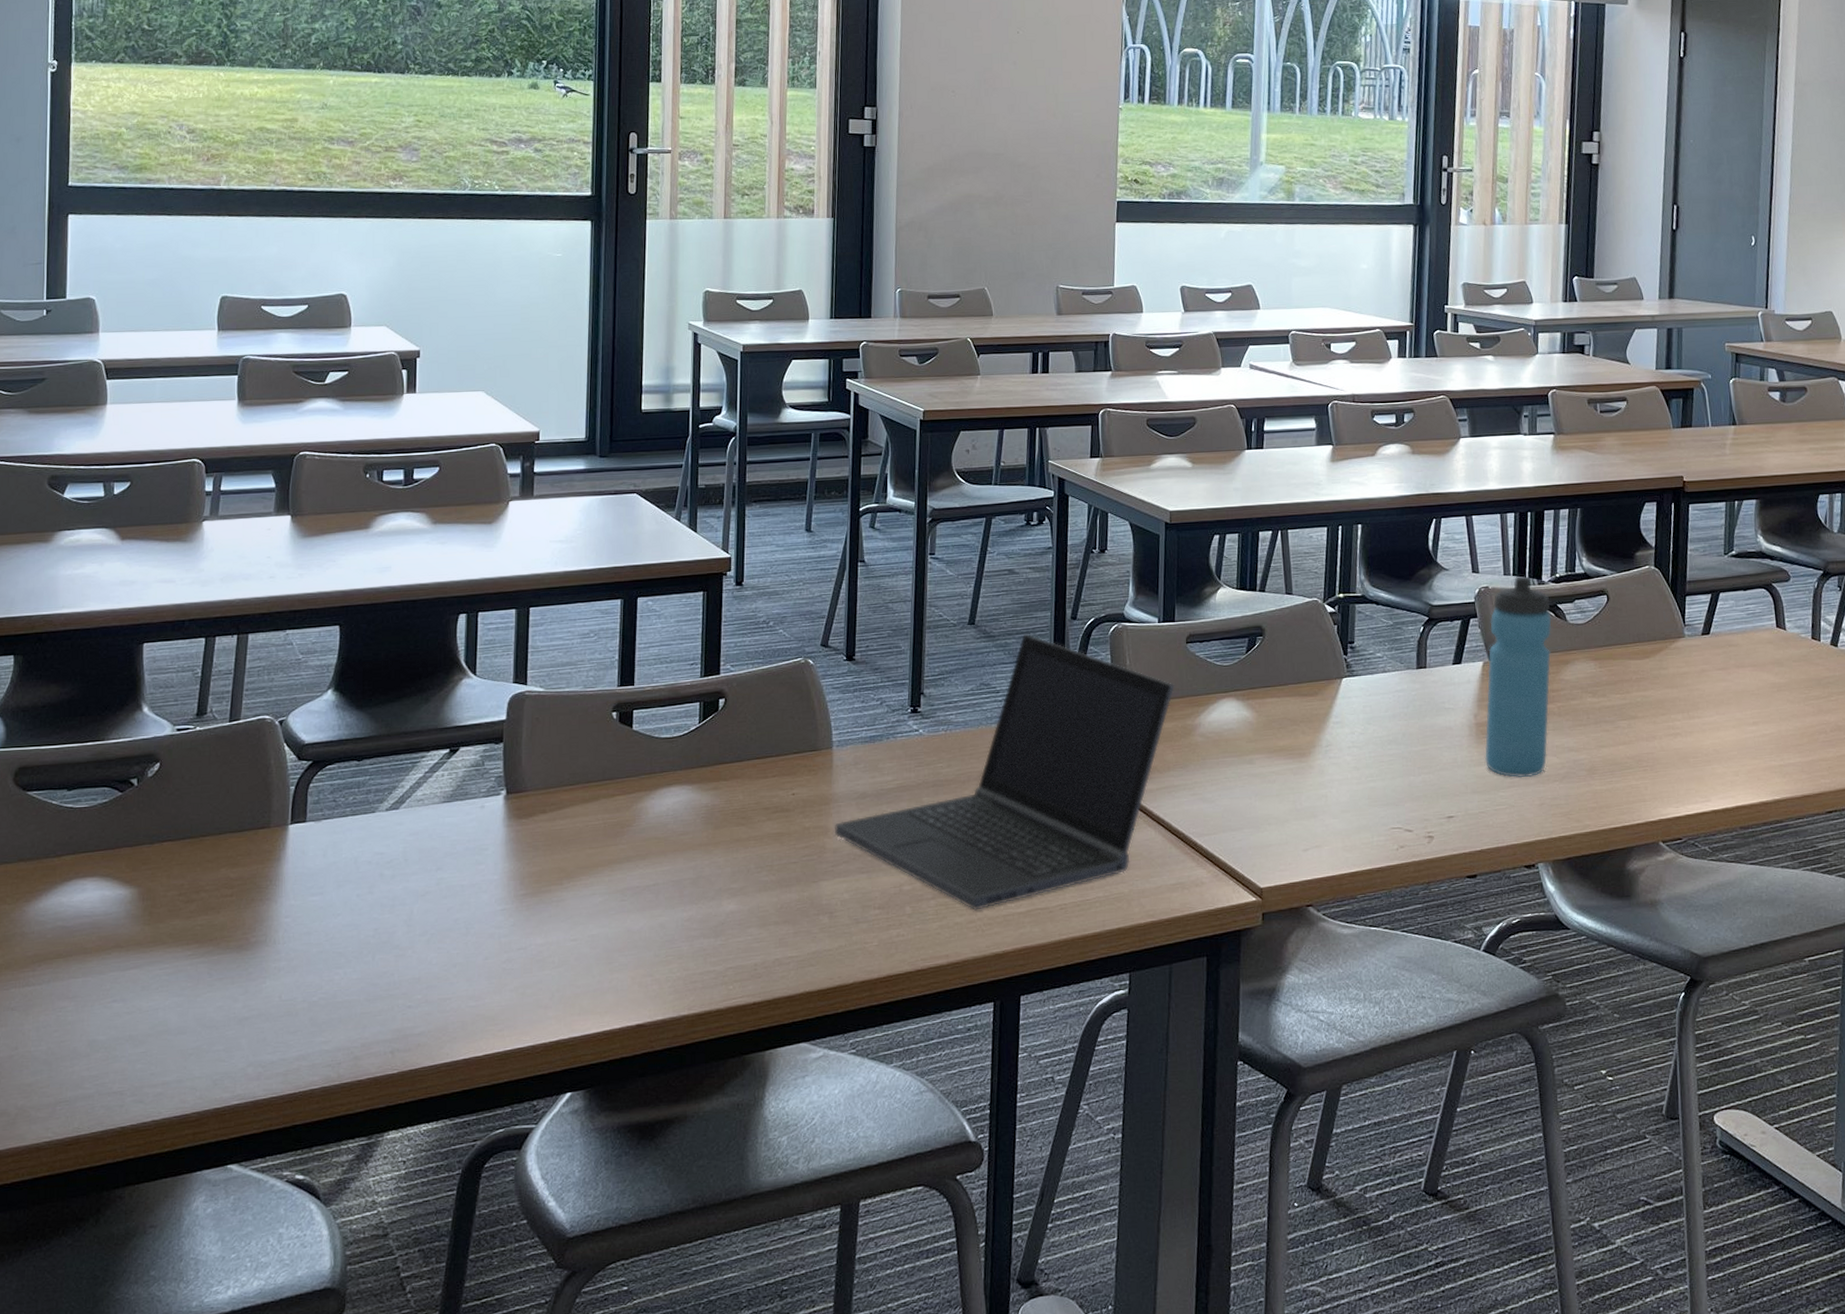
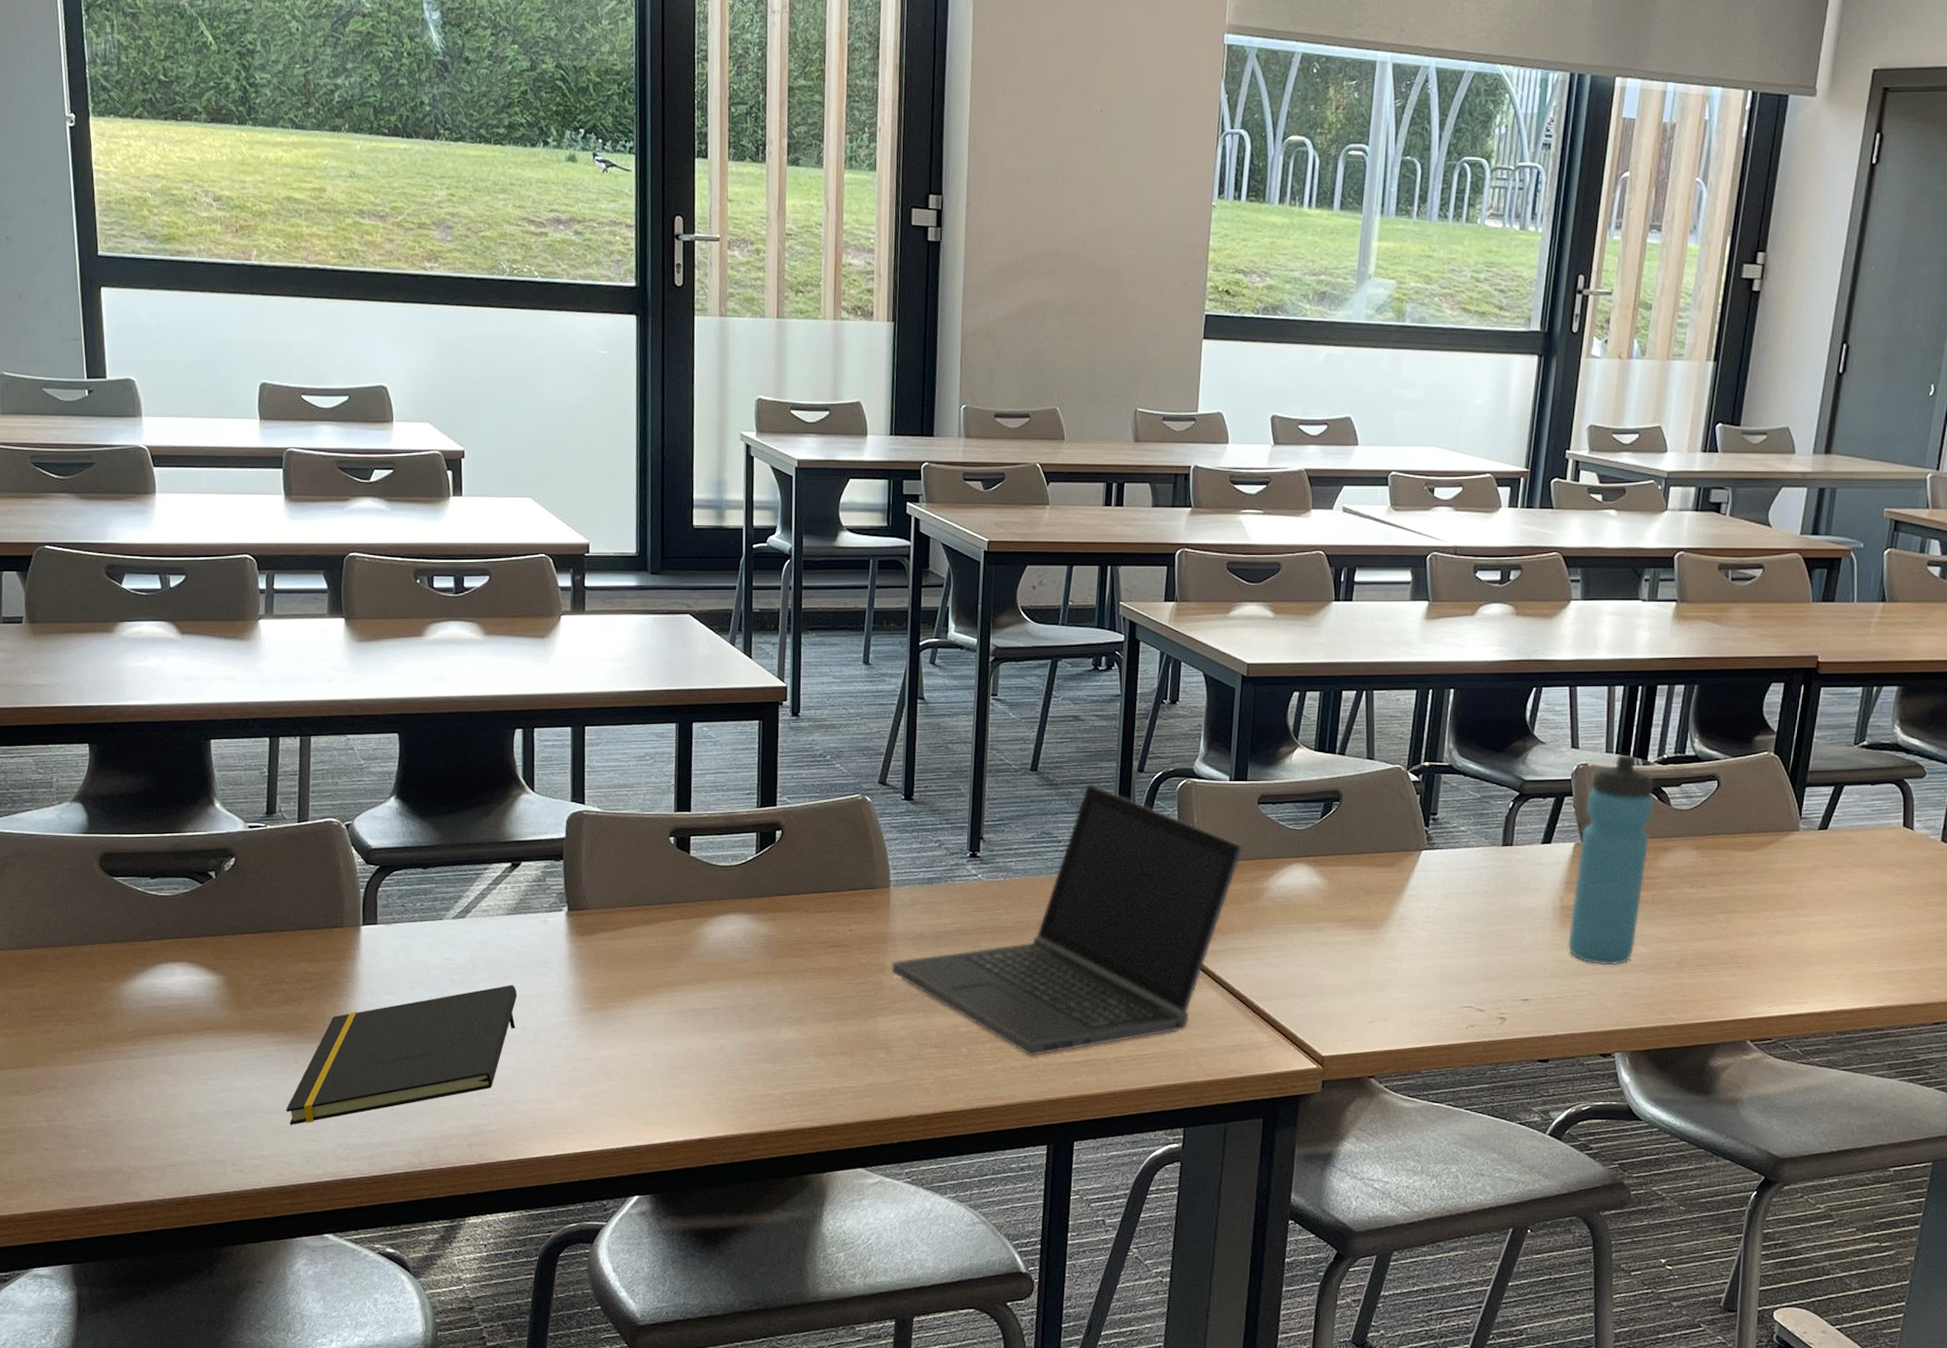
notepad: none [195,876,451,1046] -> present [286,985,518,1125]

